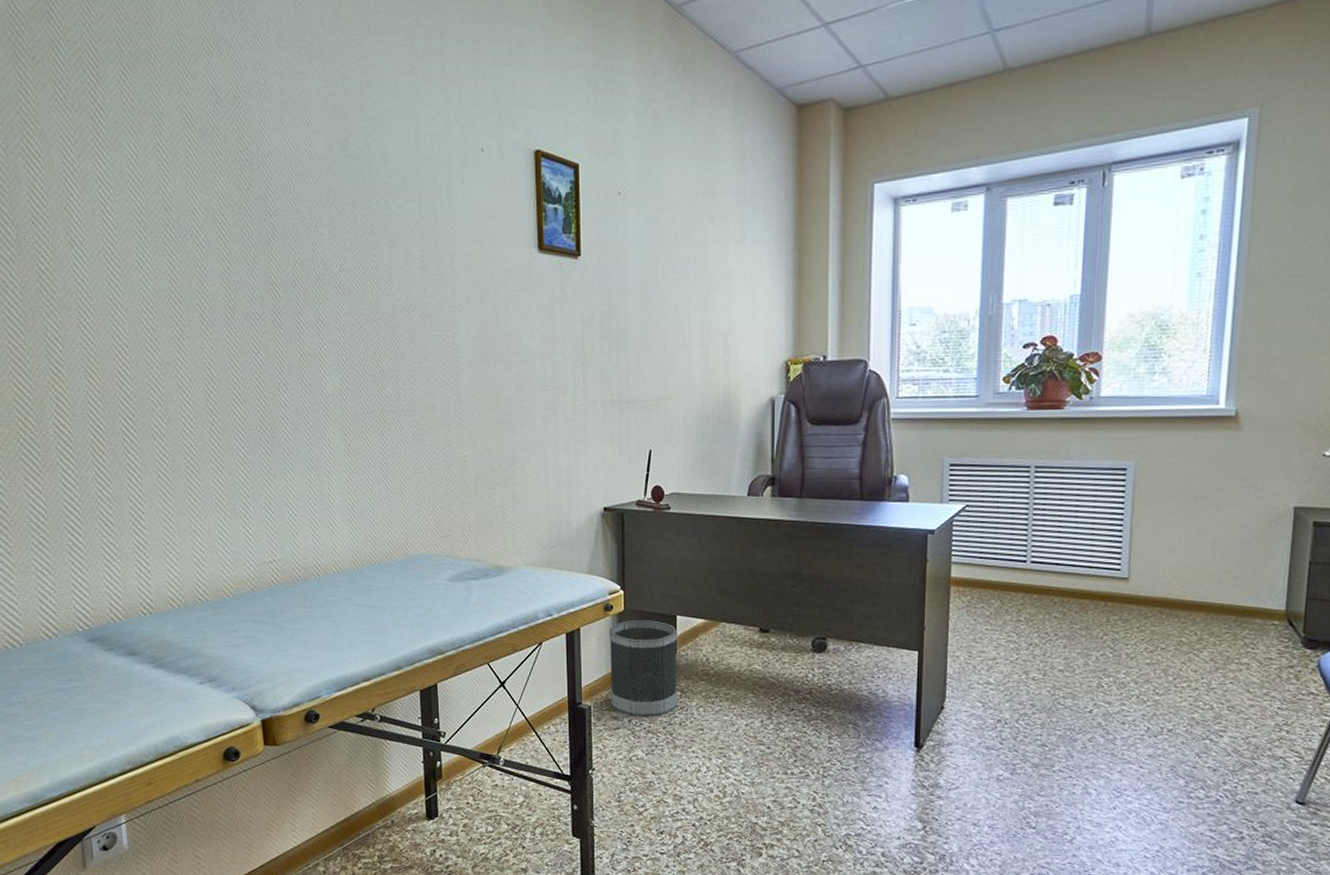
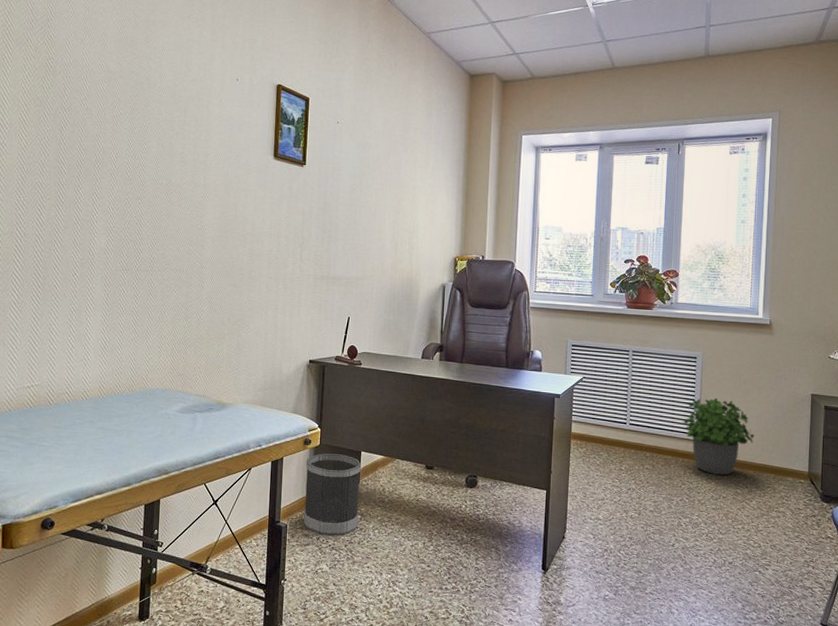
potted plant: none [1104,520,1209,621] -> present [682,397,755,476]

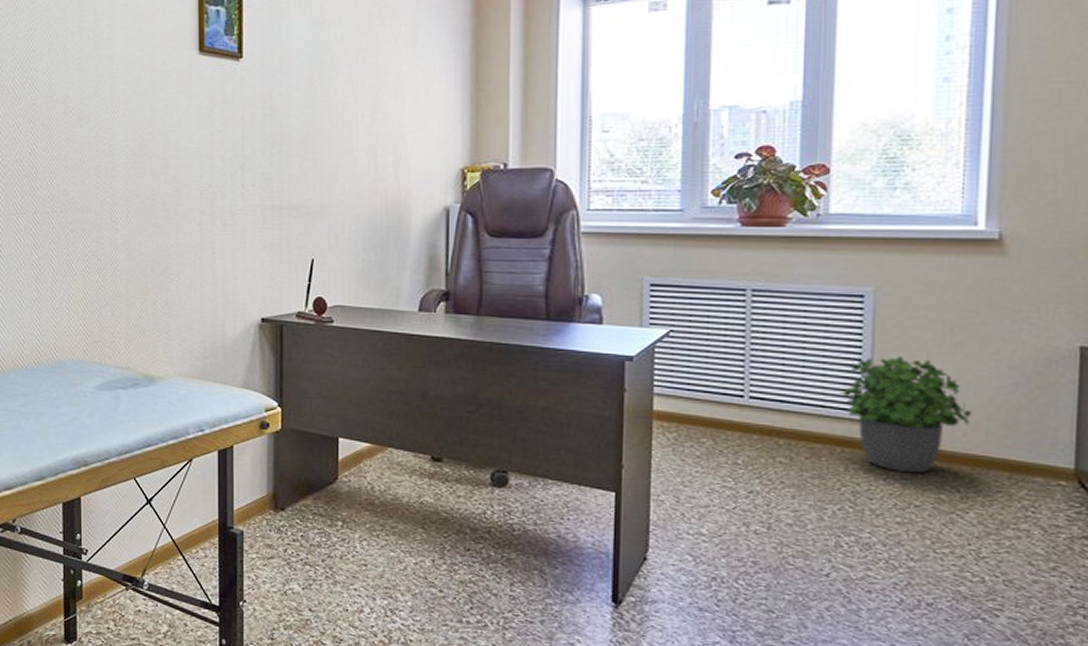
wastebasket: present [303,453,362,536] -> none [264,440,340,548]

